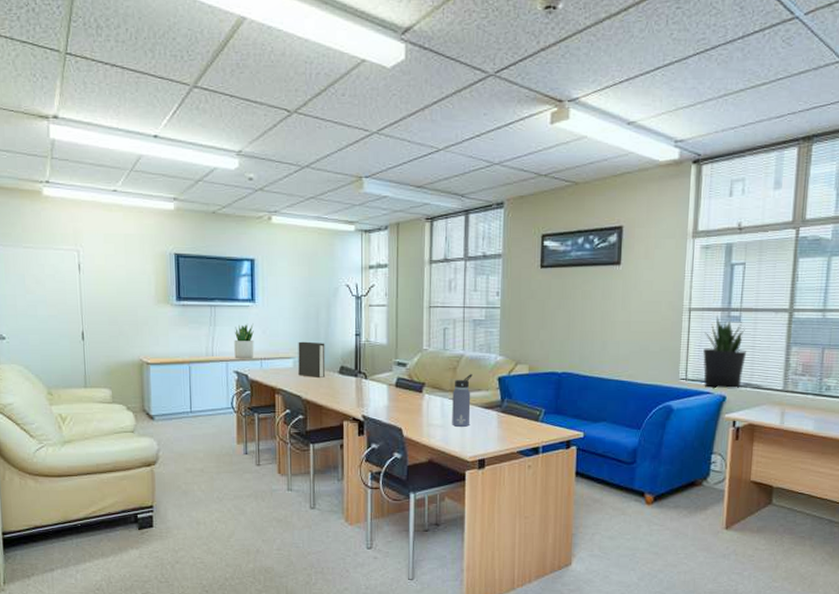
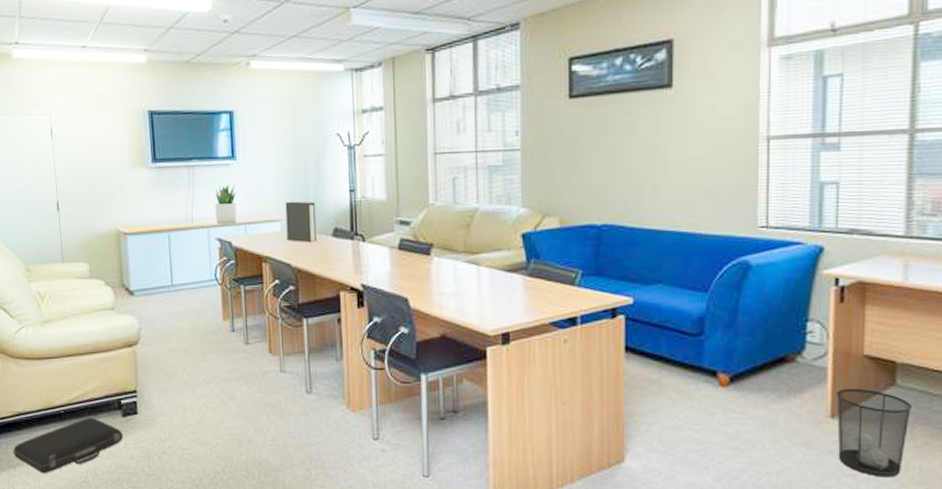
briefcase: none [28,531,138,583] -> present [13,418,123,474]
water bottle: present [452,374,473,428] -> none [466,231,490,296]
planter: present [703,315,746,389] -> none [789,143,849,238]
waste bin: none [729,506,783,575] -> present [836,388,913,478]

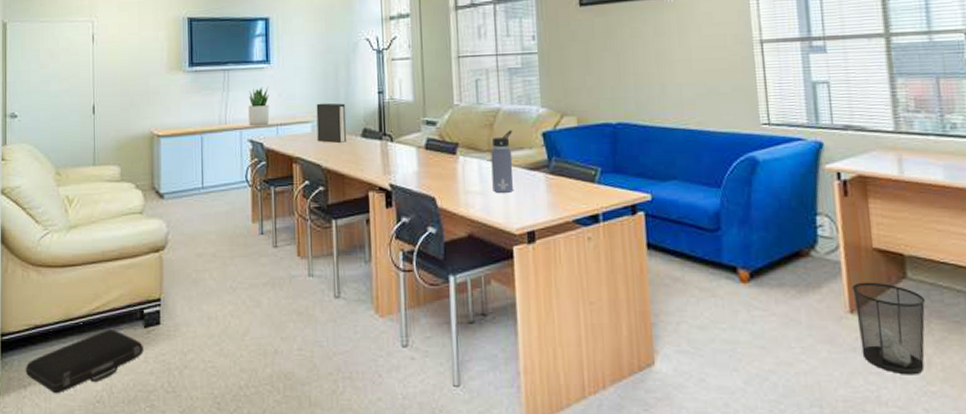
water bottle: none [466,231,490,296] -> present [490,130,514,194]

